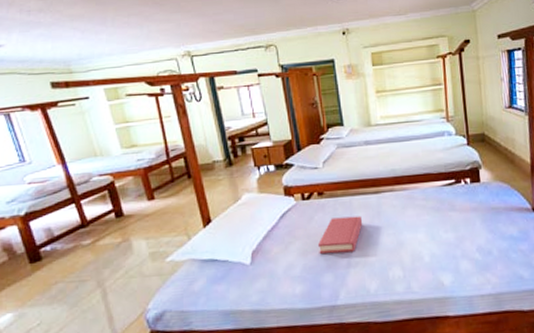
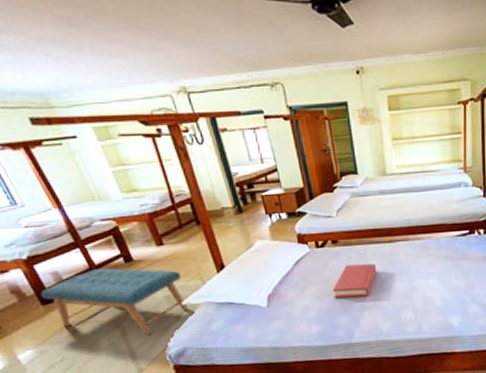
bench: none [31,224,172,297] -> present [41,268,188,336]

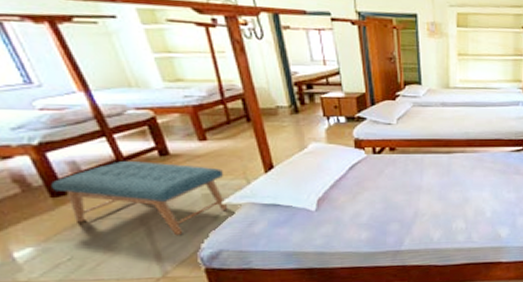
hardback book: present [332,263,377,299] -> none [386,173,433,206]

